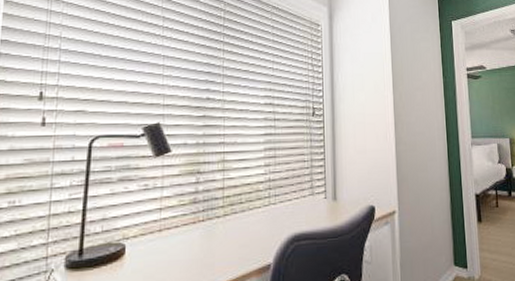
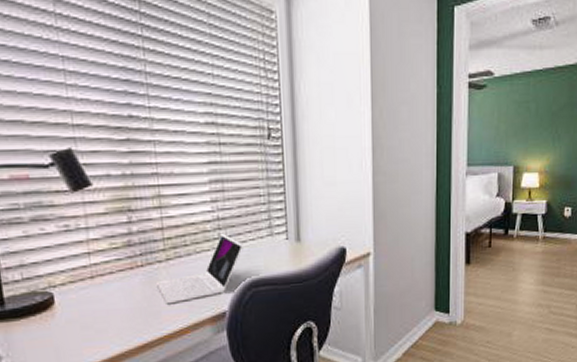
laptop: none [212,192,289,257] -> present [155,232,243,305]

